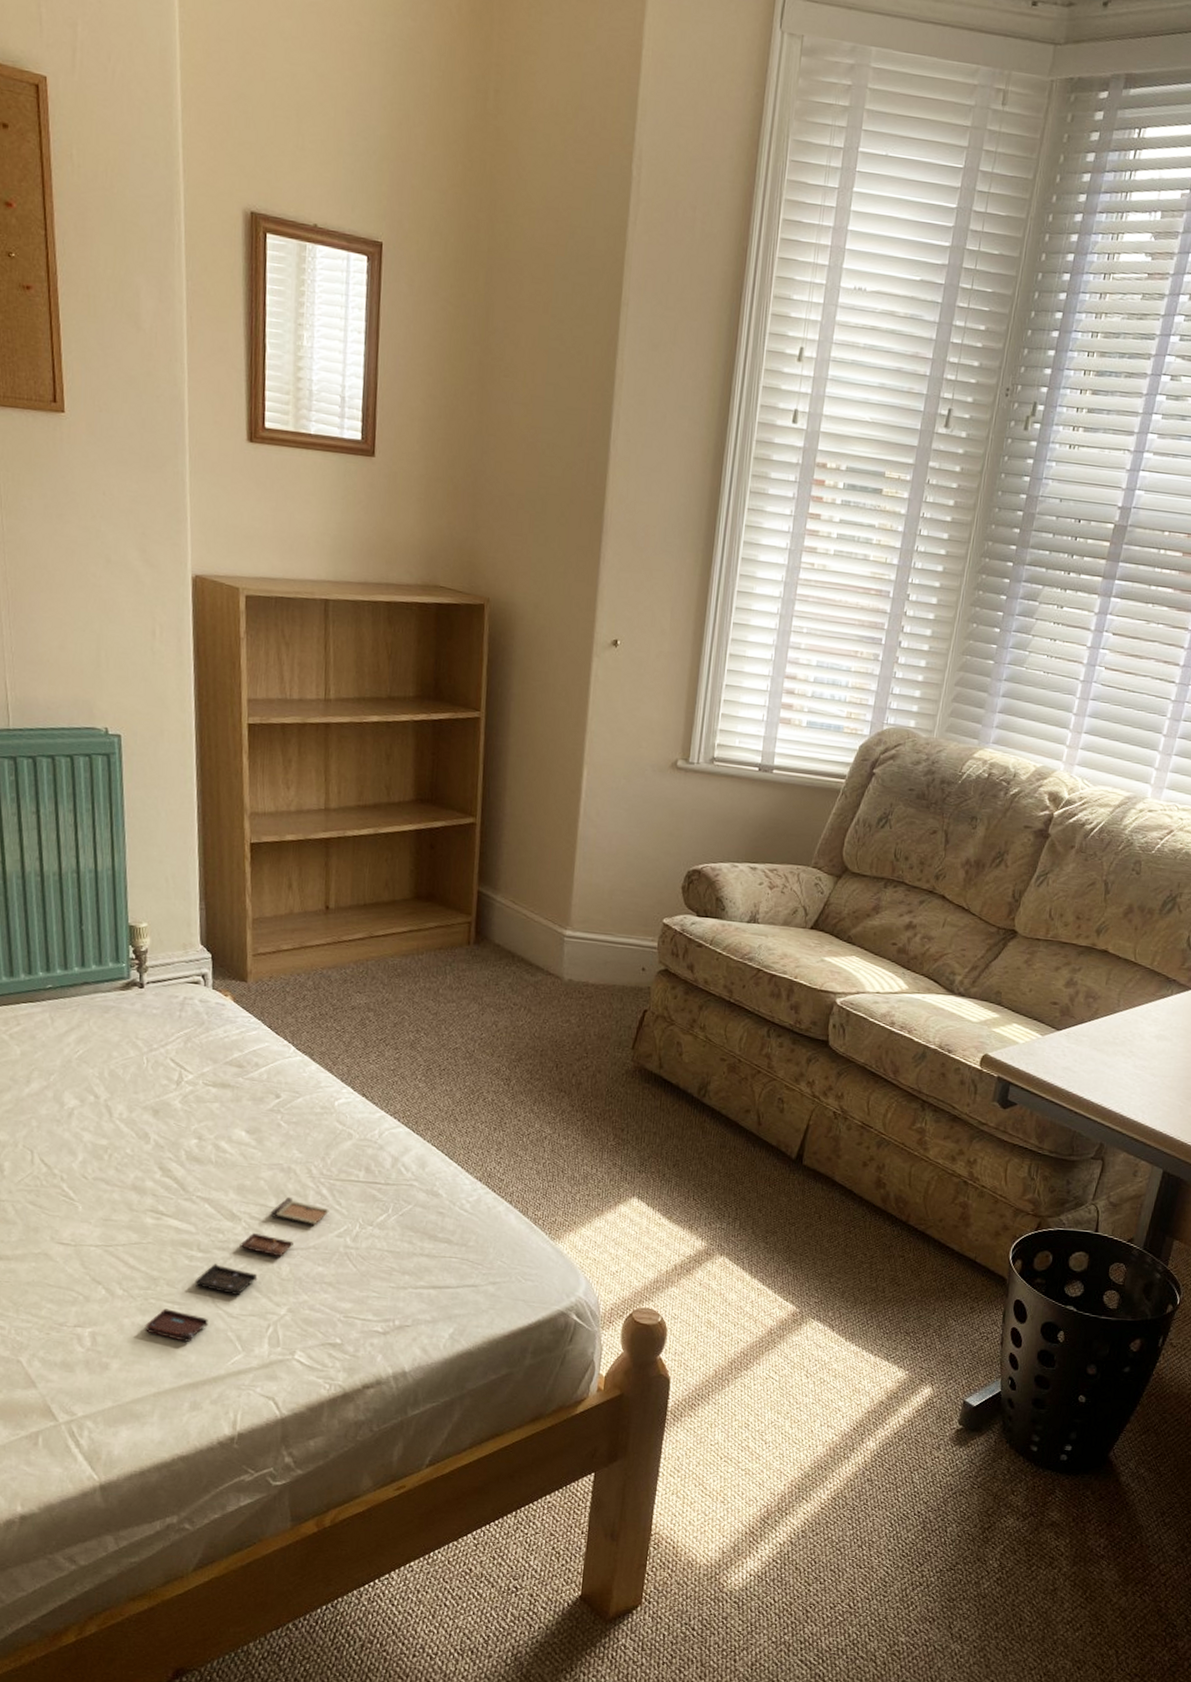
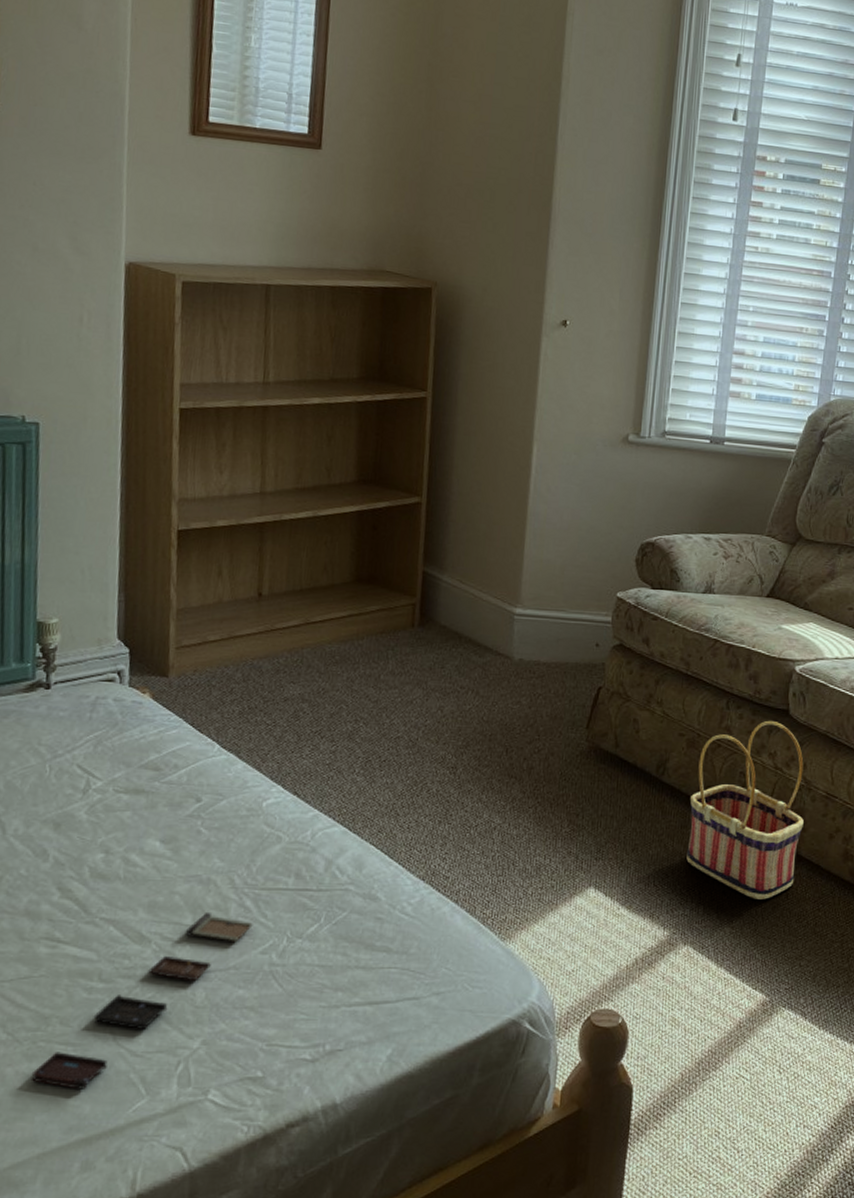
basket: none [724,1050,841,1219] -> present [686,720,804,900]

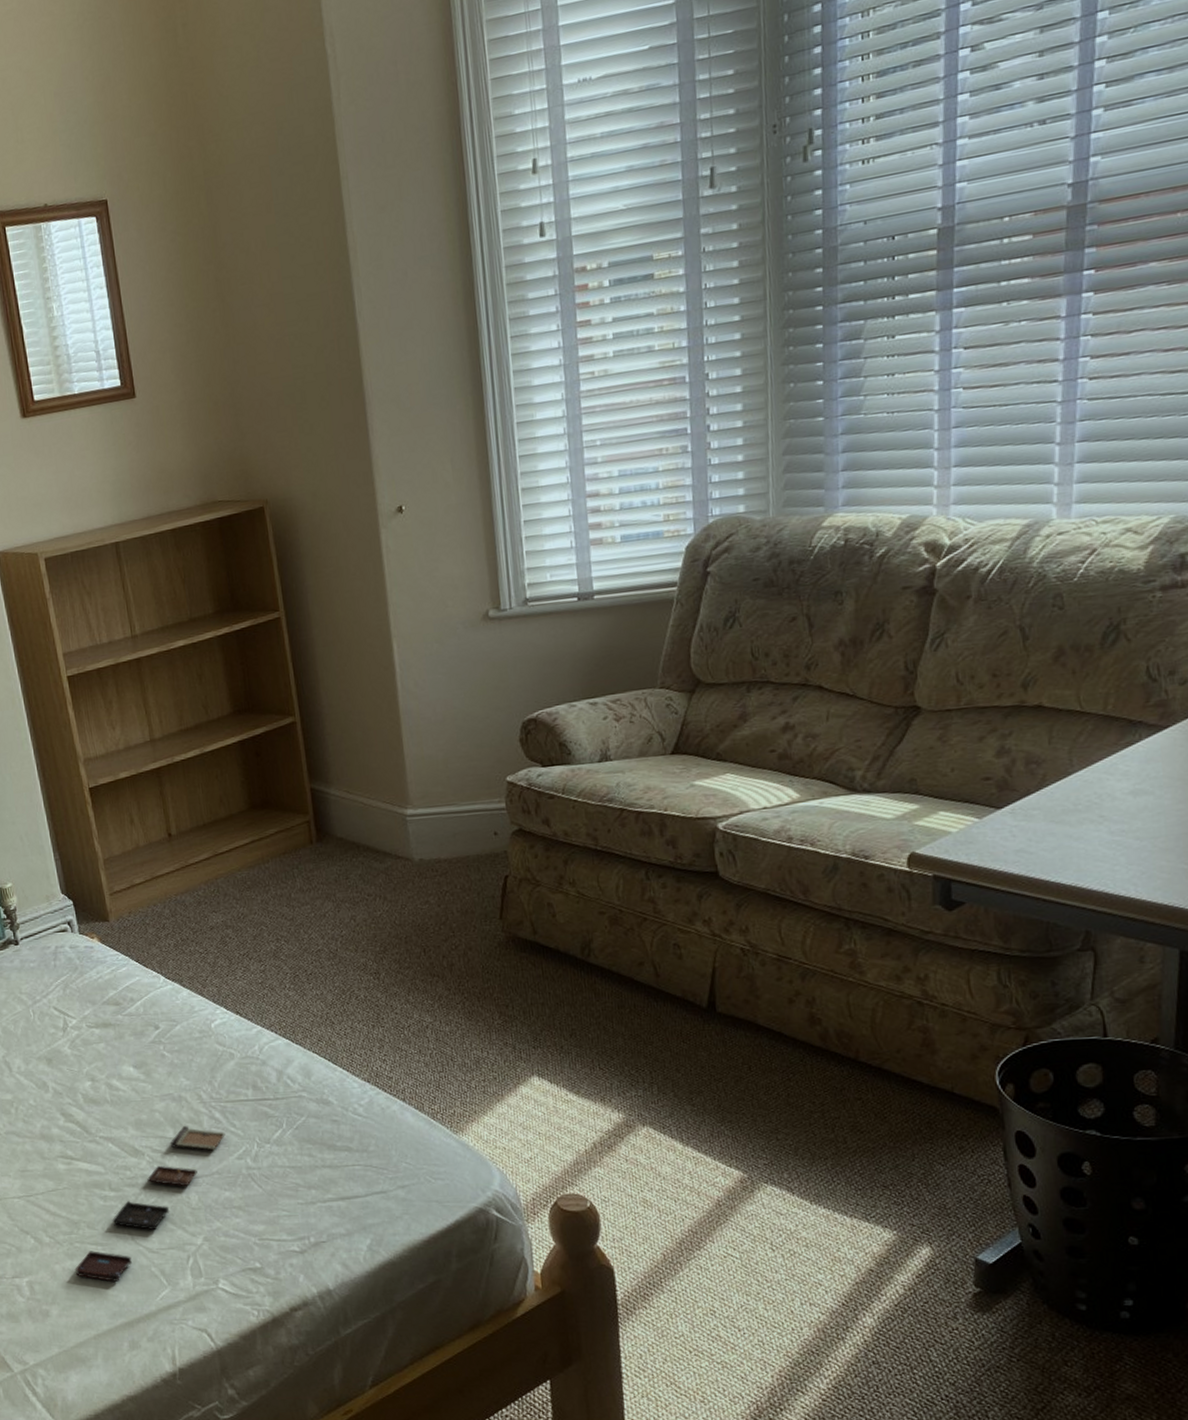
basket: present [686,720,804,900] -> none [622,885,756,1074]

